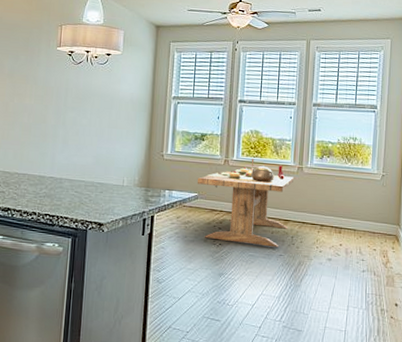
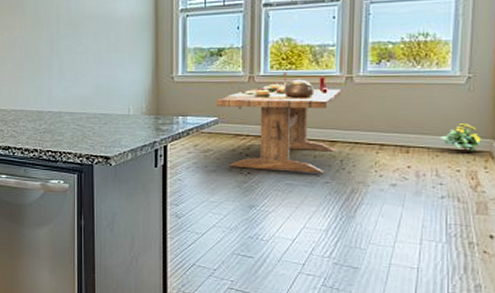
flowering plant: none [363,211,391,235] -> present [440,124,481,152]

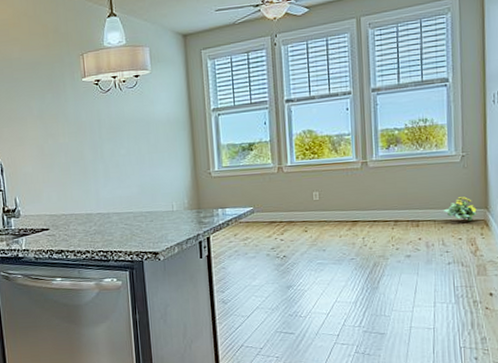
dining table: present [216,72,340,174] -> none [250,161,358,253]

